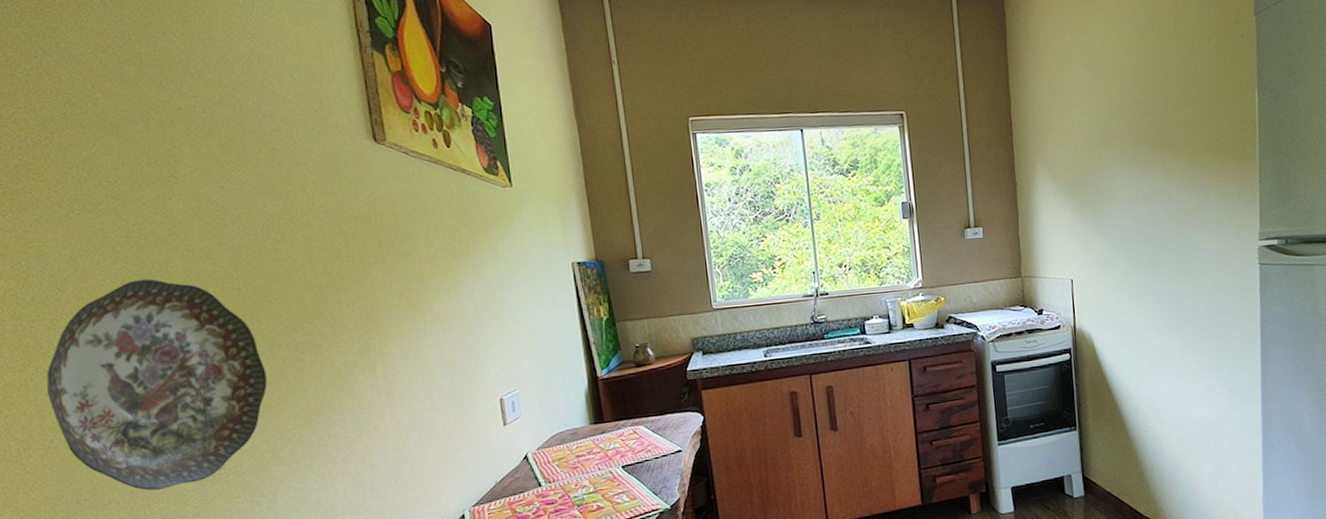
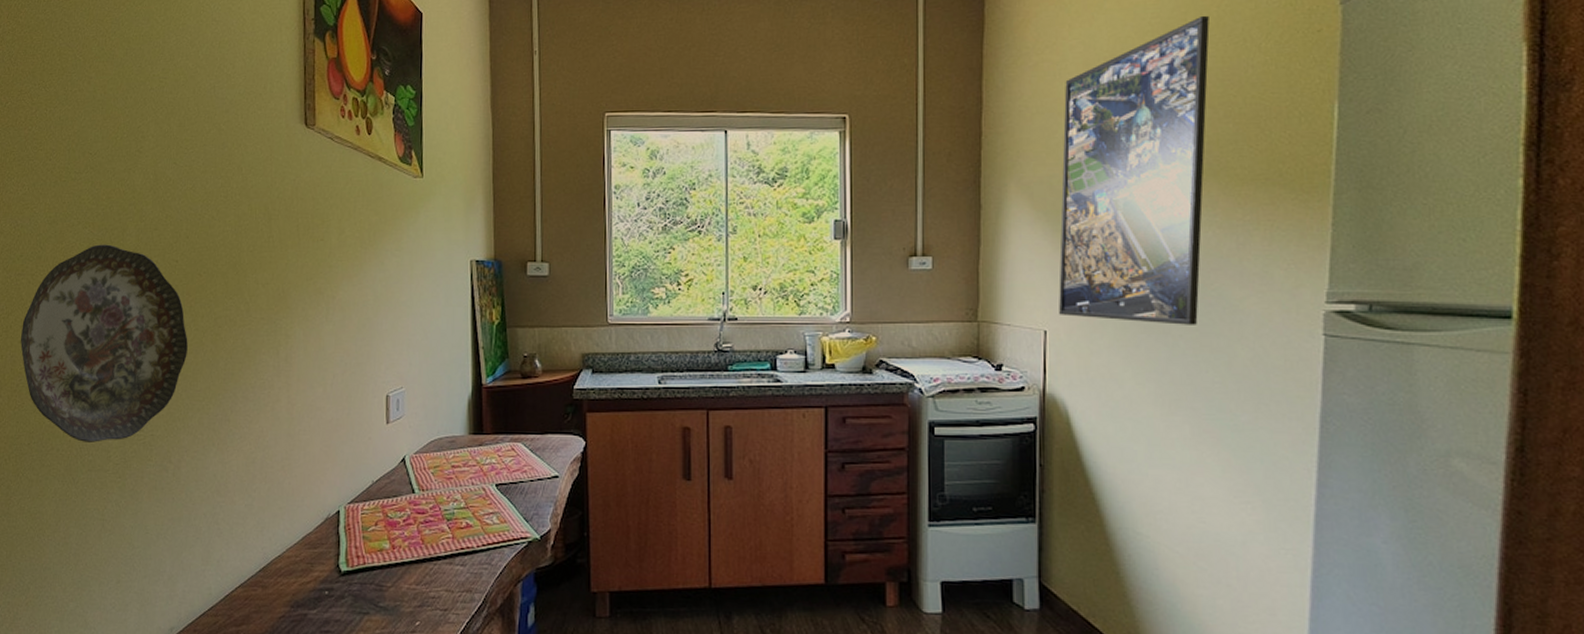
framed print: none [1071,24,1177,267] -> present [1059,15,1210,325]

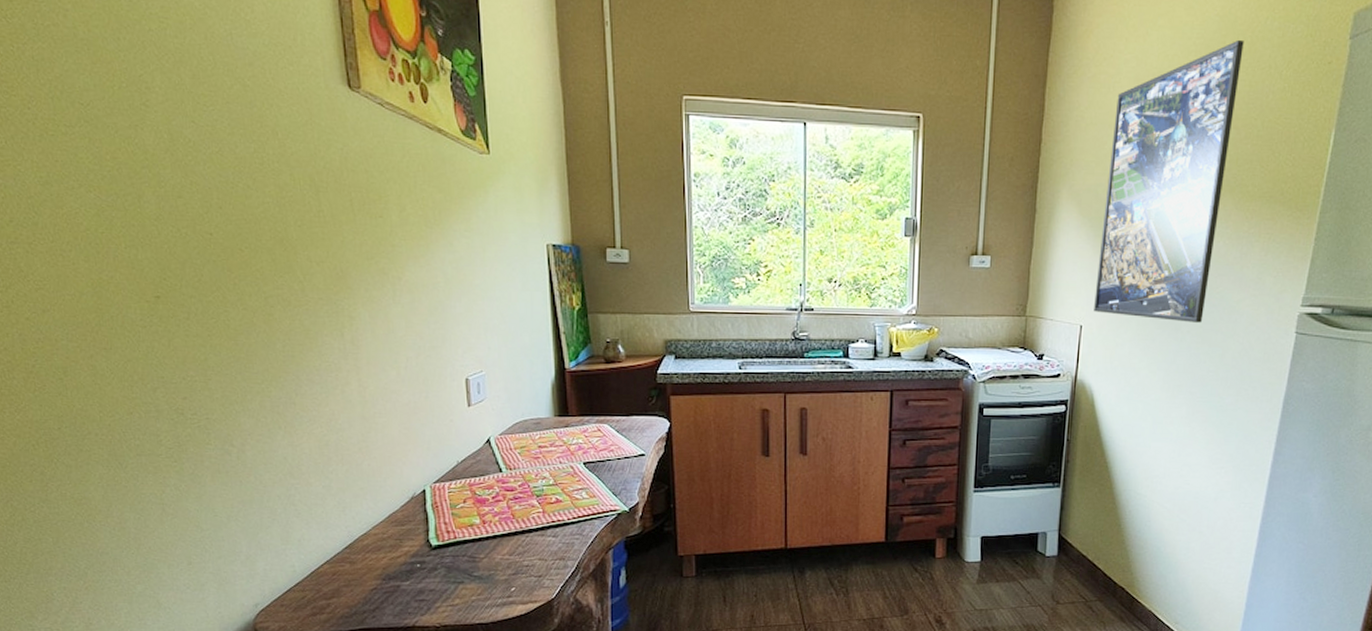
decorative plate: present [20,244,188,442] -> none [26,211,237,426]

